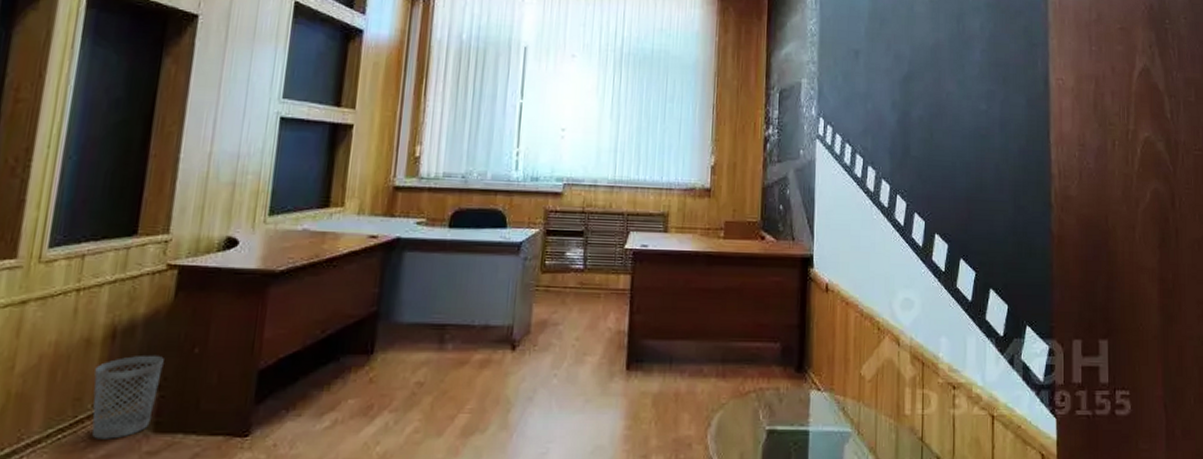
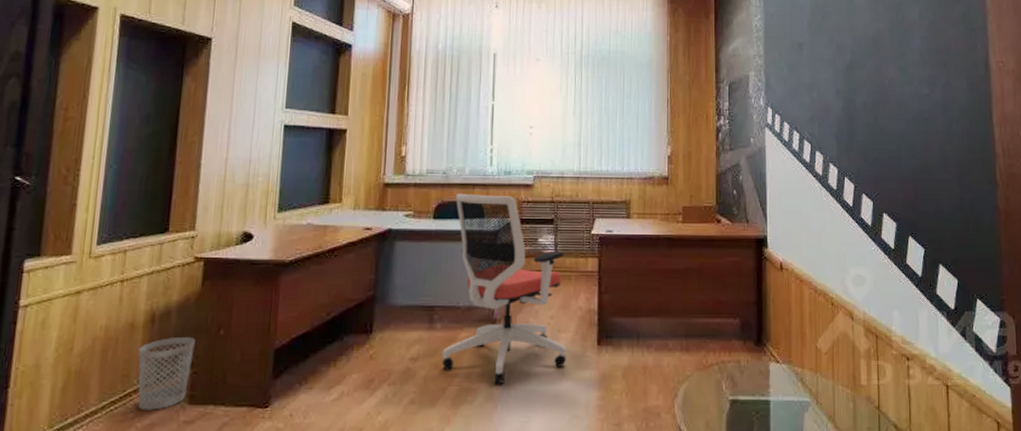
office chair: none [451,201,594,411] -> present [441,194,566,384]

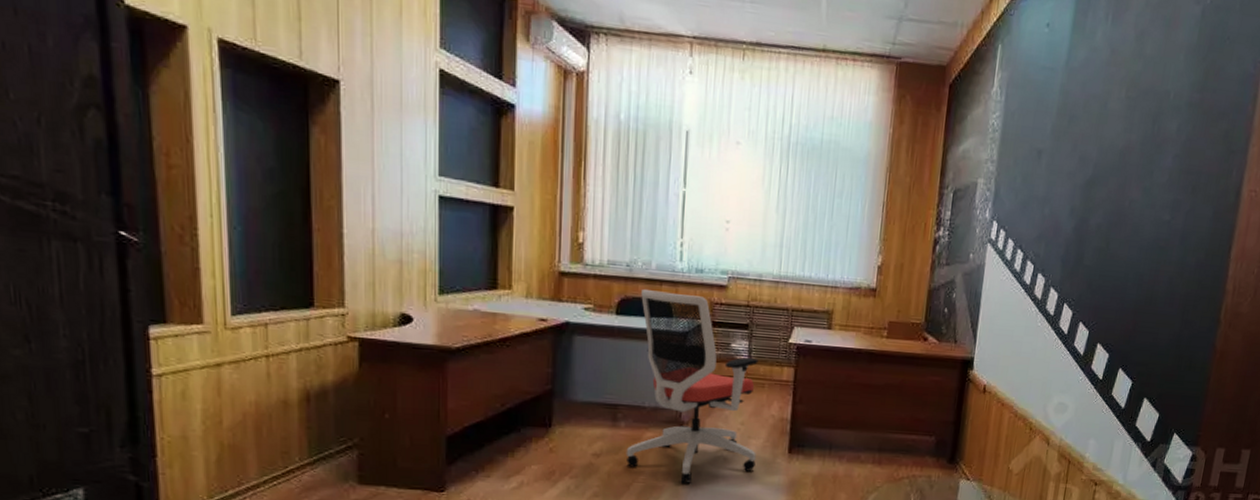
wastebasket: present [138,338,195,410] -> none [296,418,358,488]

